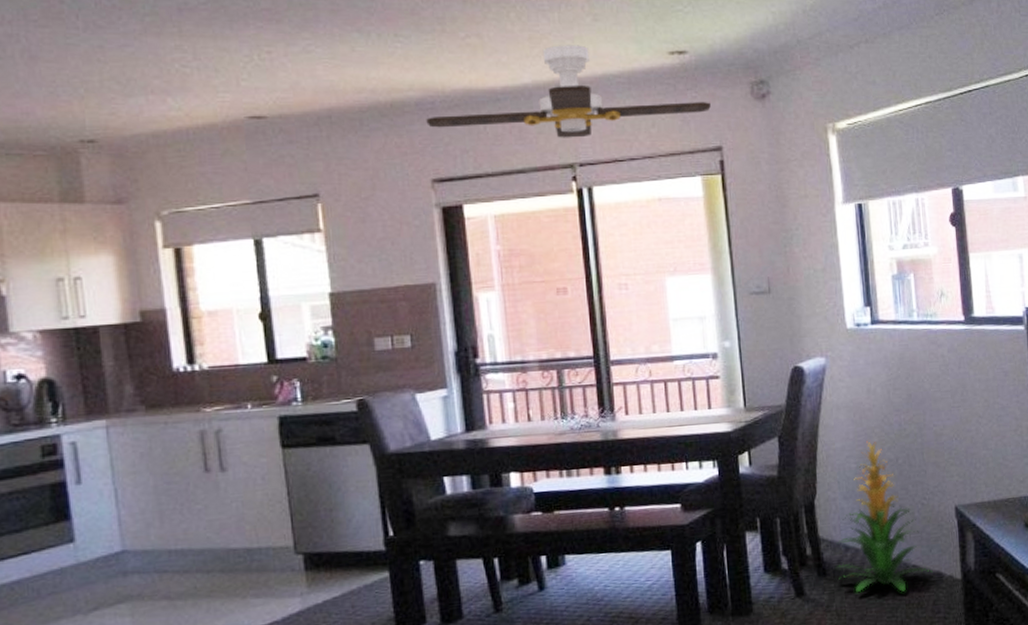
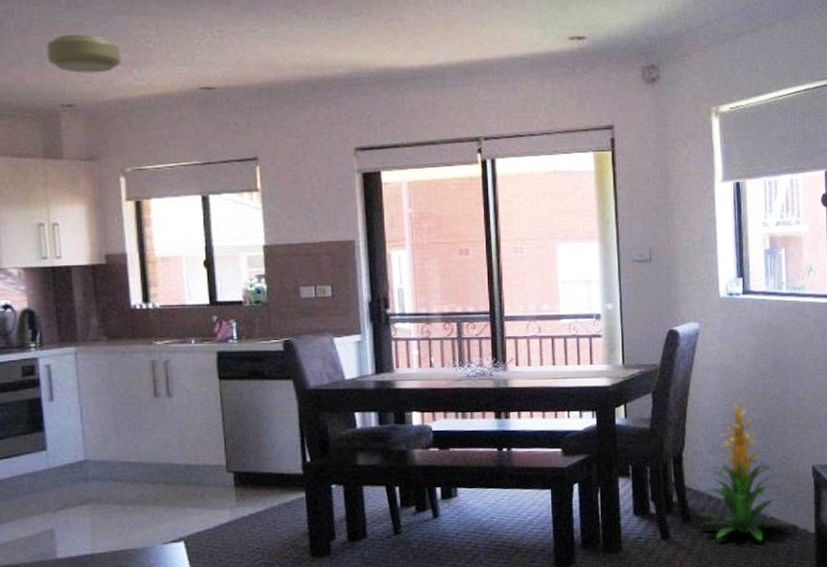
ceiling light: none [60,59,152,104] -> present [46,34,121,73]
ceiling fan: present [426,45,711,138] -> none [352,29,605,114]

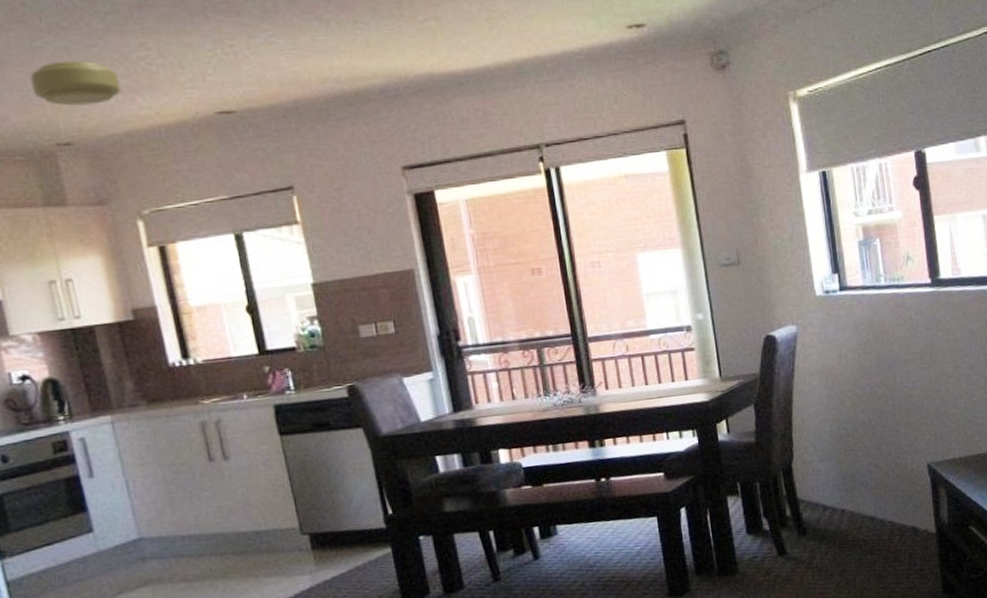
indoor plant: present [700,400,788,541] -> none [814,404,908,550]

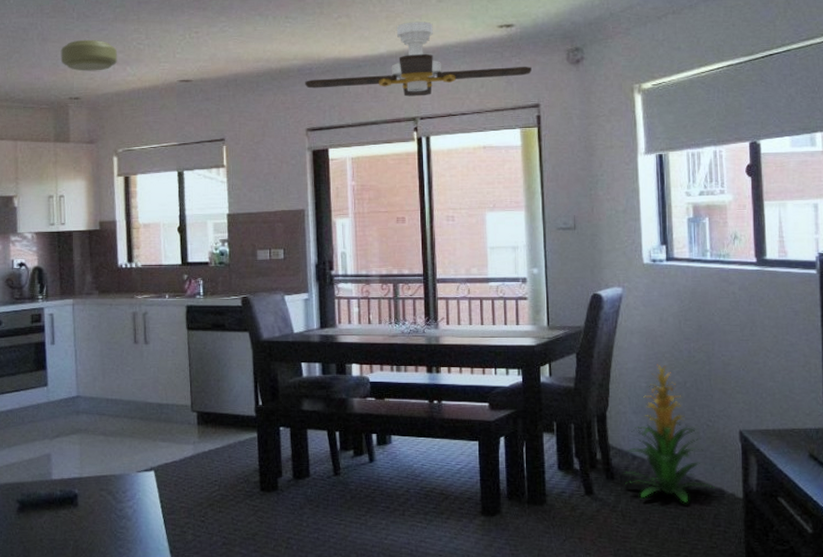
ceiling fan: none [391,23,672,119] -> present [305,21,531,97]
indoor plant: none [814,404,908,550] -> present [624,363,715,503]

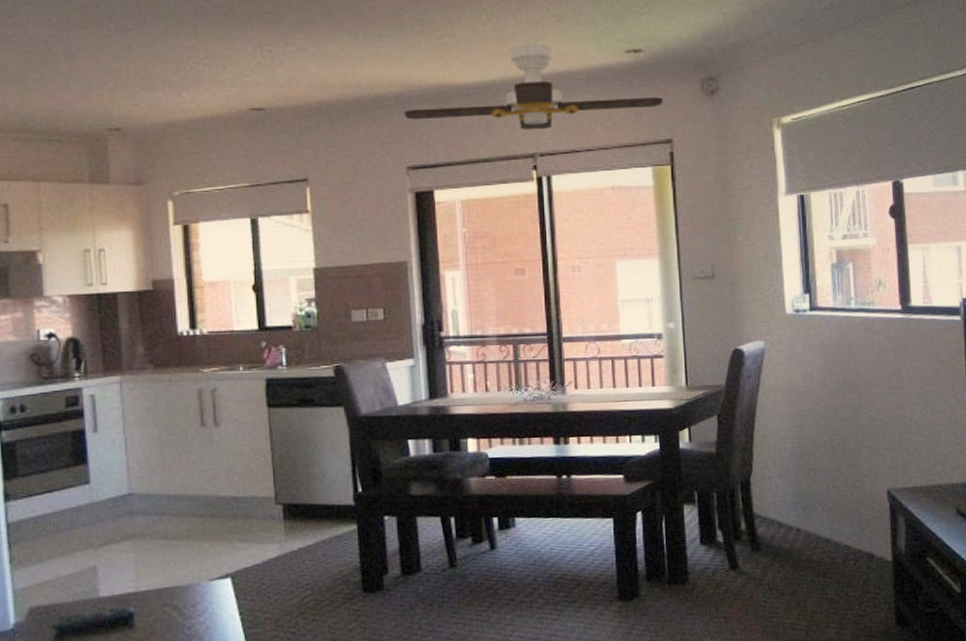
ceiling light: present [60,39,118,71] -> none [94,57,170,96]
indoor plant: present [624,363,715,503] -> none [770,422,864,570]

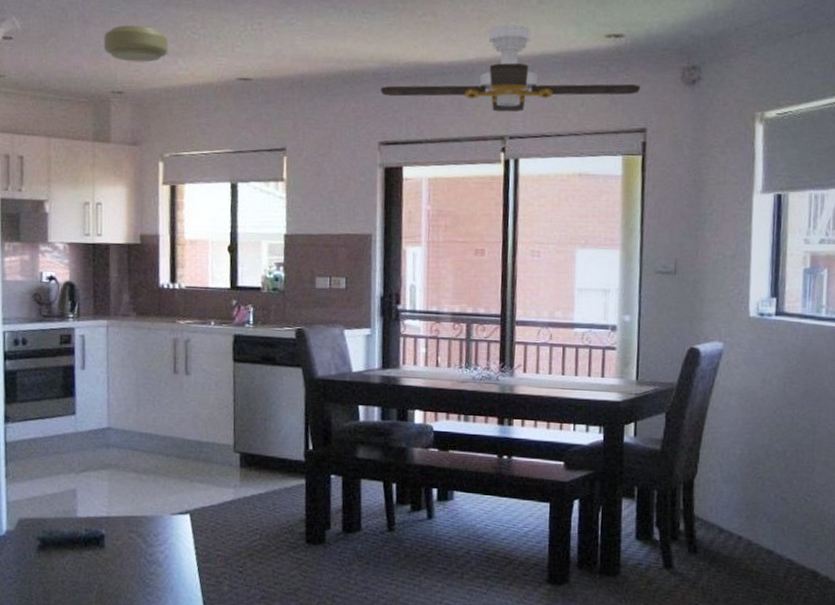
ceiling light: none [94,57,170,96] -> present [103,24,169,62]

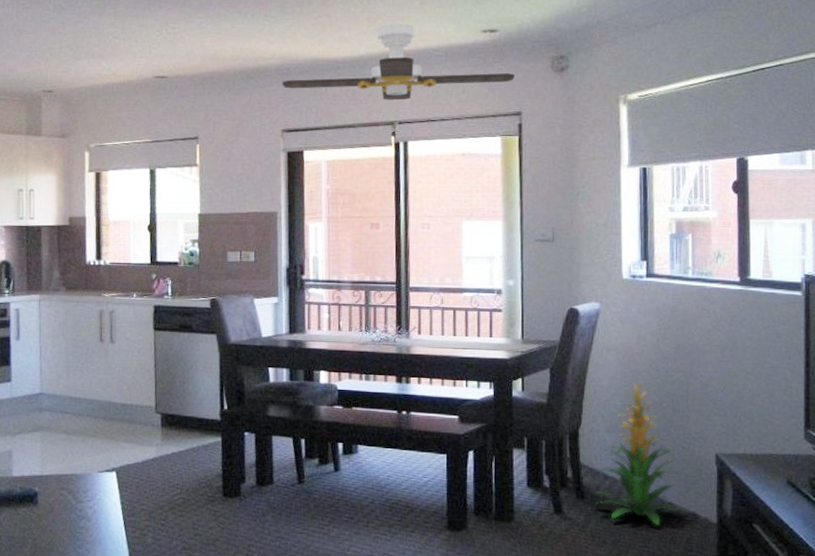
ceiling light: present [103,24,169,62] -> none [35,32,93,64]
indoor plant: none [708,429,808,583] -> present [595,381,688,525]

